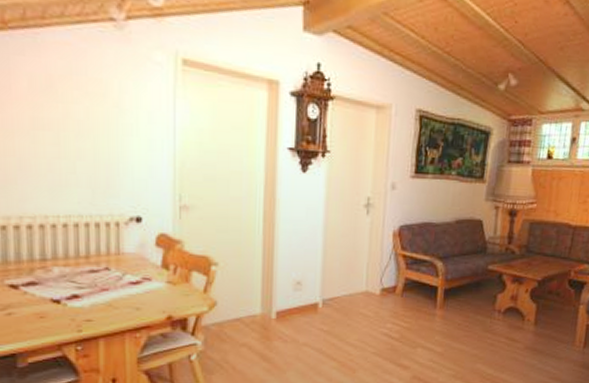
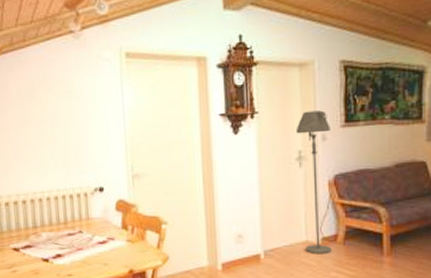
floor lamp: none [363,157,401,305] -> present [295,110,332,255]

